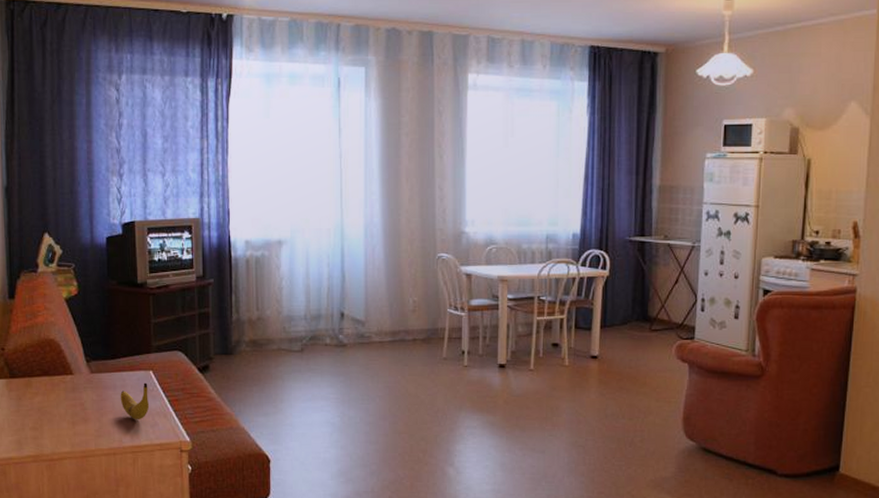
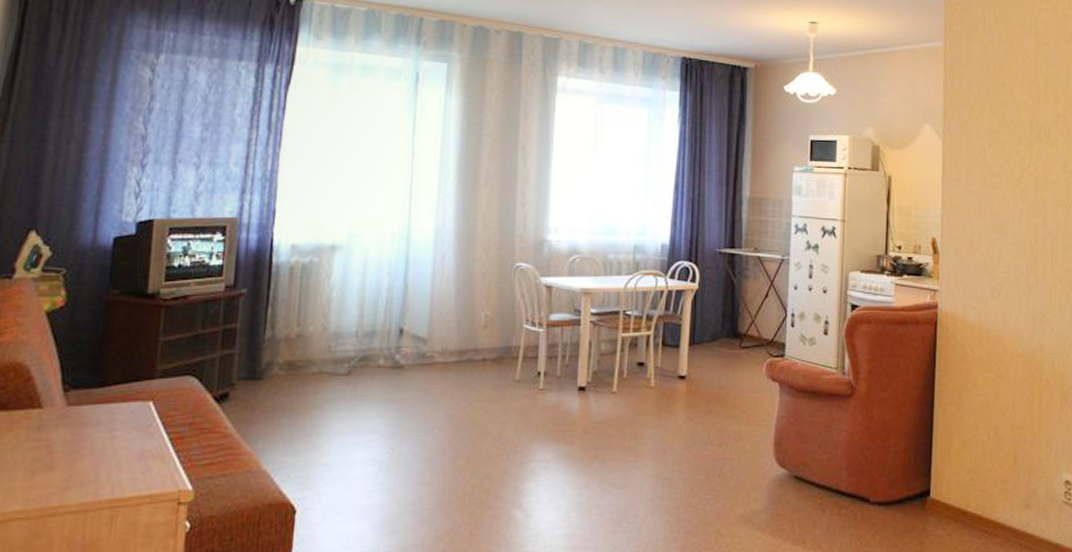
banana: present [120,382,150,419] -> none [103,416,145,464]

